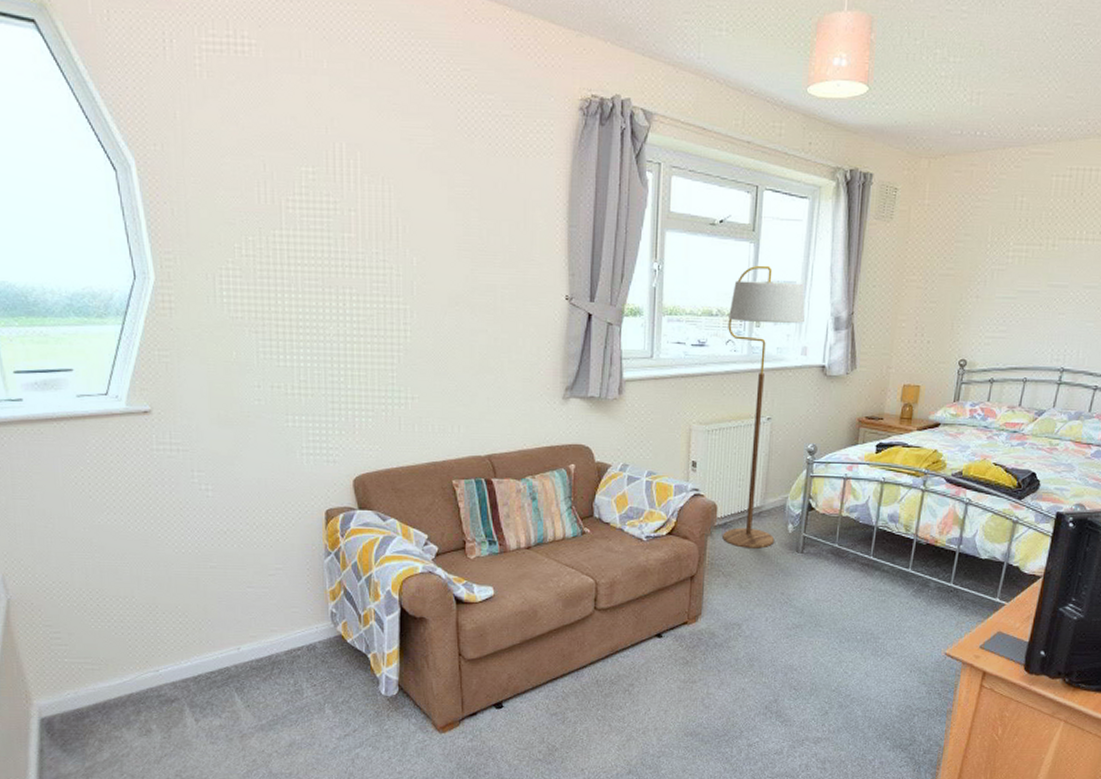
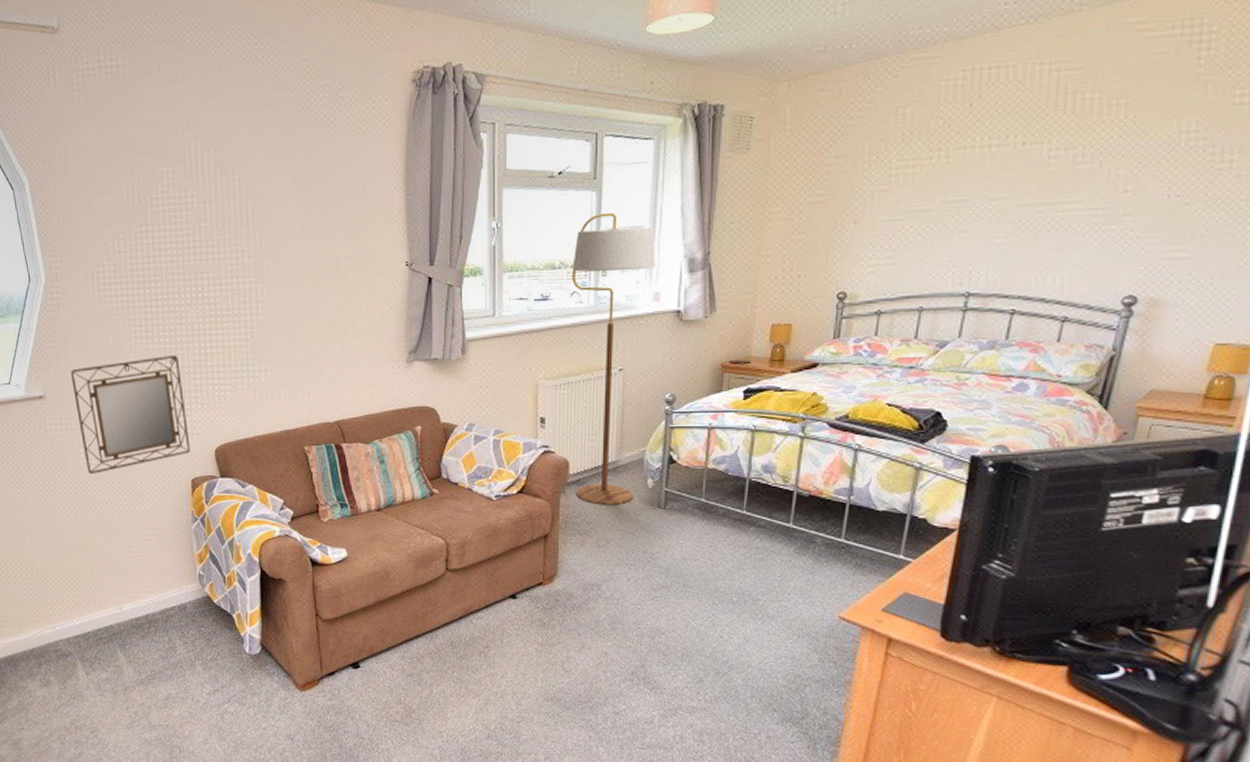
home mirror: none [185,374,325,502] -> present [71,354,191,475]

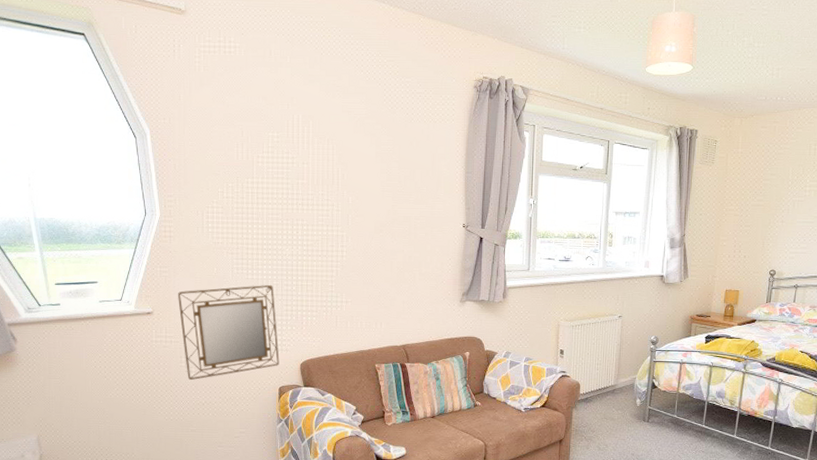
floor lamp: present [572,212,655,505] -> none [585,199,647,418]

